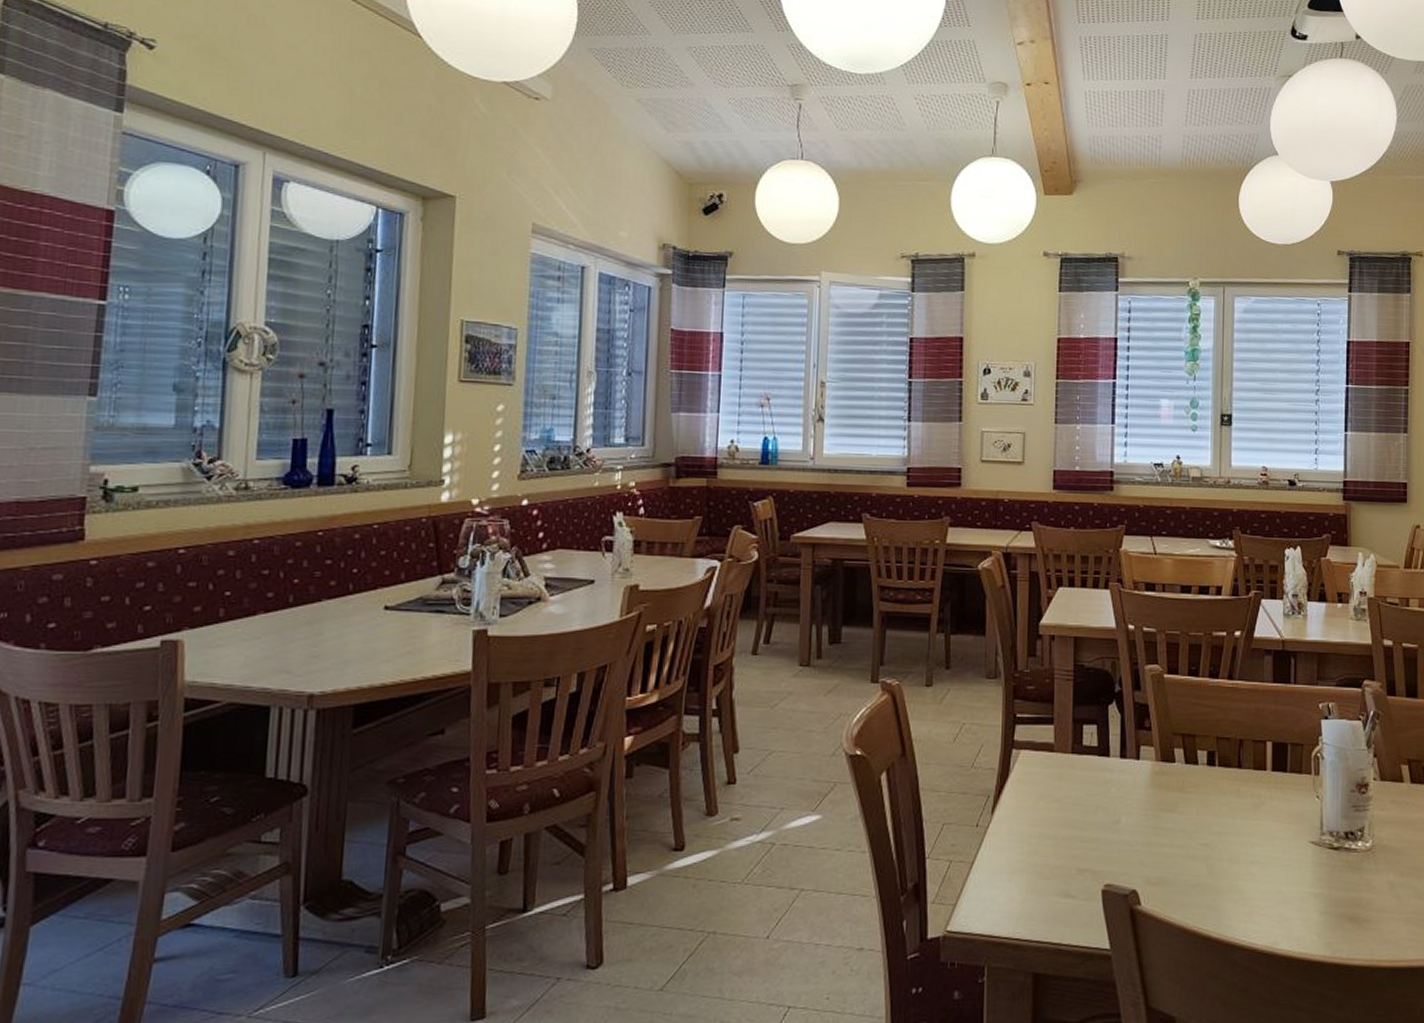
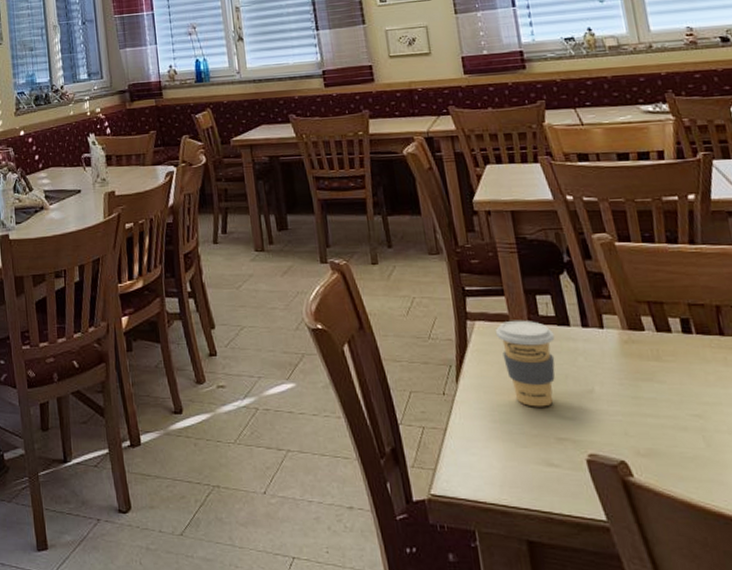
coffee cup: none [1038,749,1093,839] -> present [495,320,555,407]

